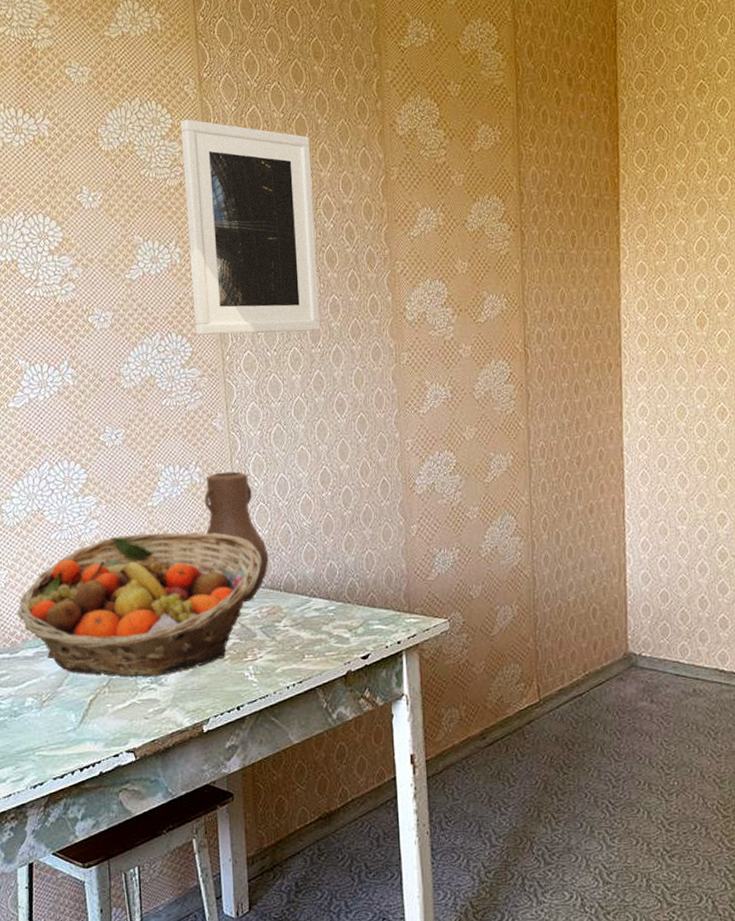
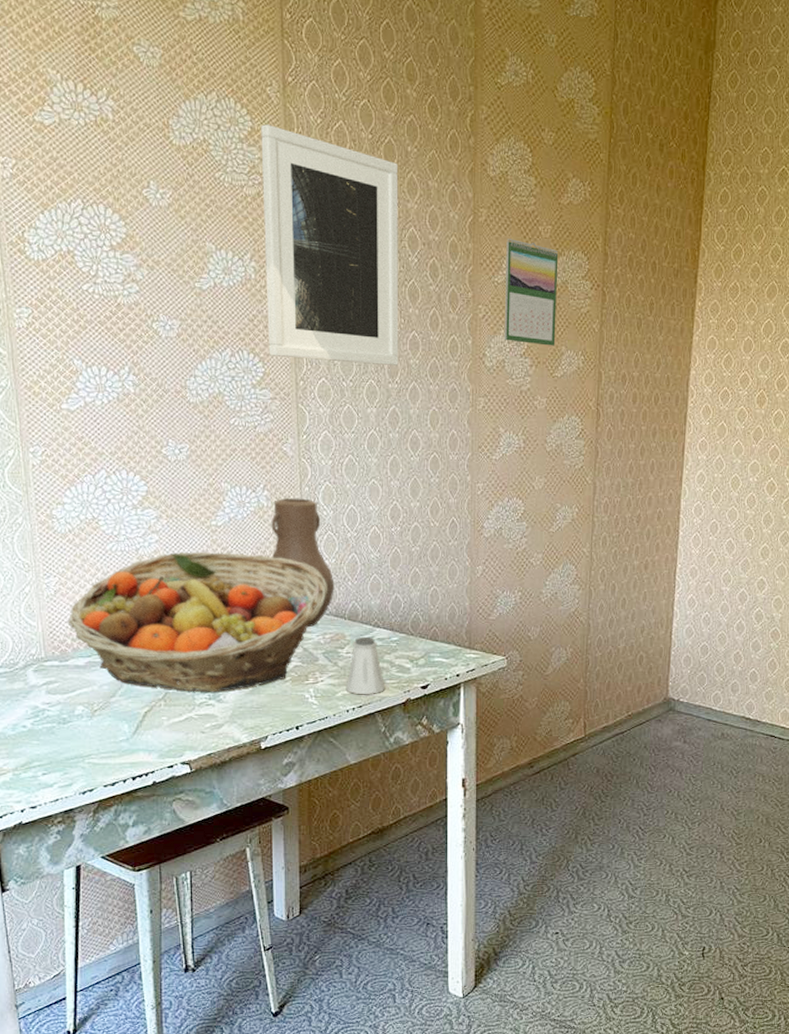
saltshaker: none [285,608,325,670] -> present [346,636,386,695]
calendar: none [419,192,476,293] -> present [504,238,559,346]

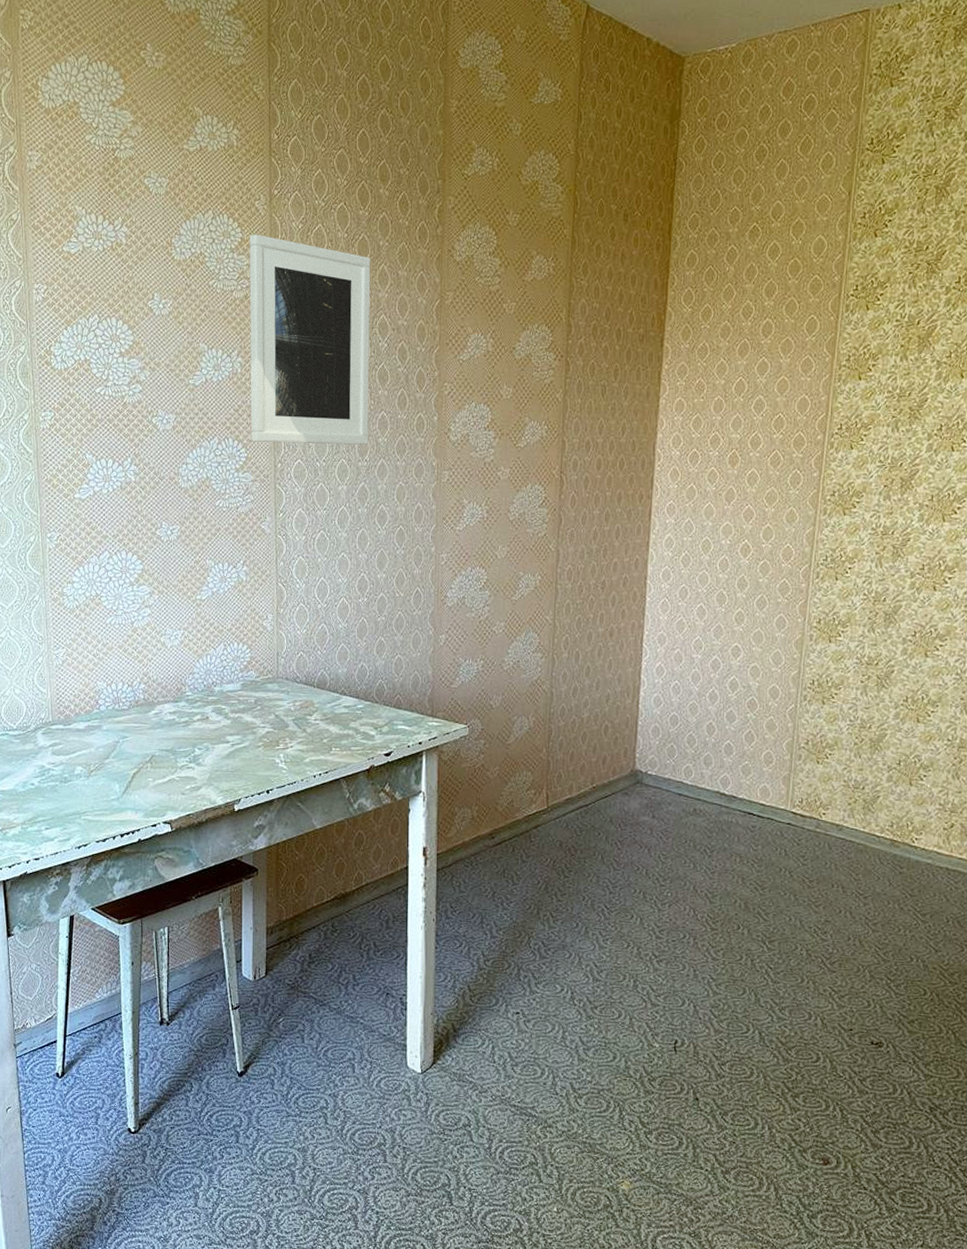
fruit basket: present [67,552,327,691] -> none [72,624,298,755]
vase: present [271,497,335,628] -> none [248,572,305,695]
saltshaker: present [346,636,386,695] -> none [313,704,351,761]
calendar: present [504,238,559,346] -> none [468,318,522,418]

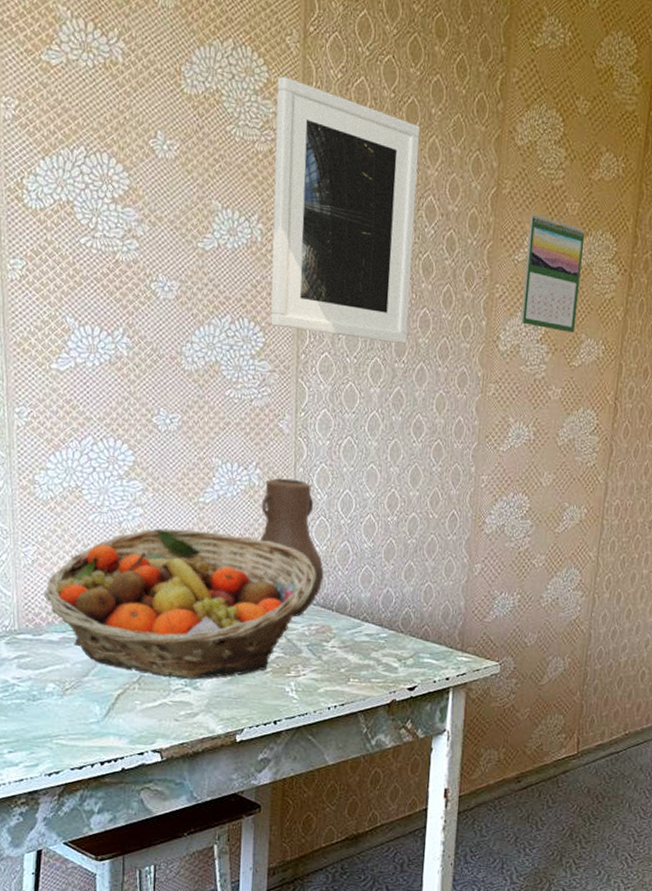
fruit basket: none [72,624,298,755] -> present [43,528,316,678]
vase: none [248,572,305,695] -> present [259,478,324,617]
calendar: none [468,318,522,418] -> present [520,214,585,333]

